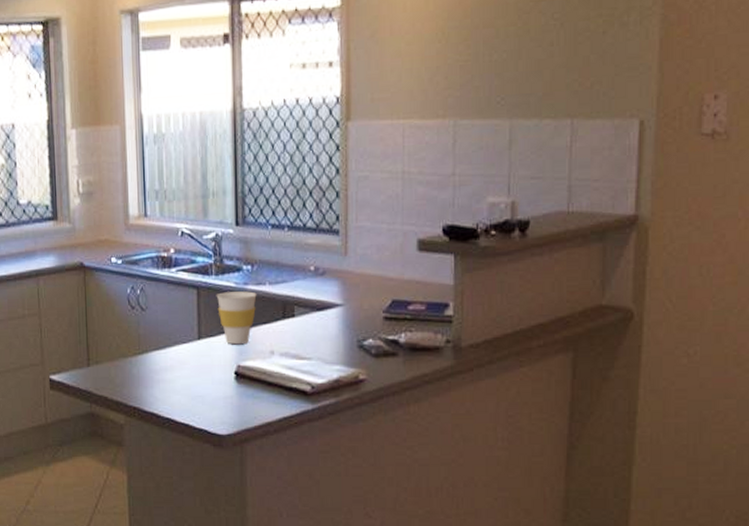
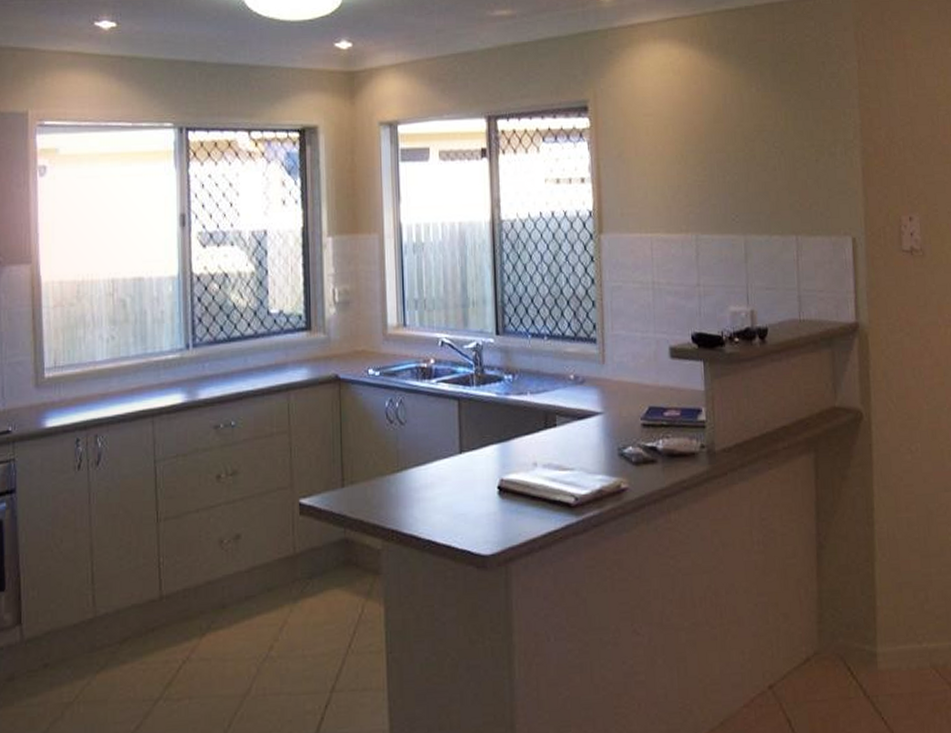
cup: present [216,291,257,345] -> none [477,401,519,458]

